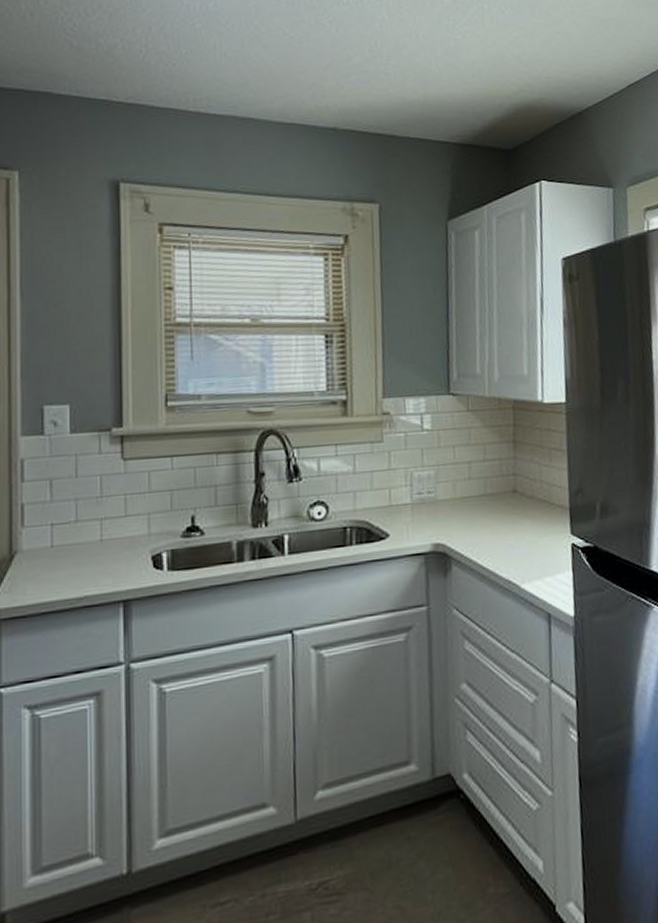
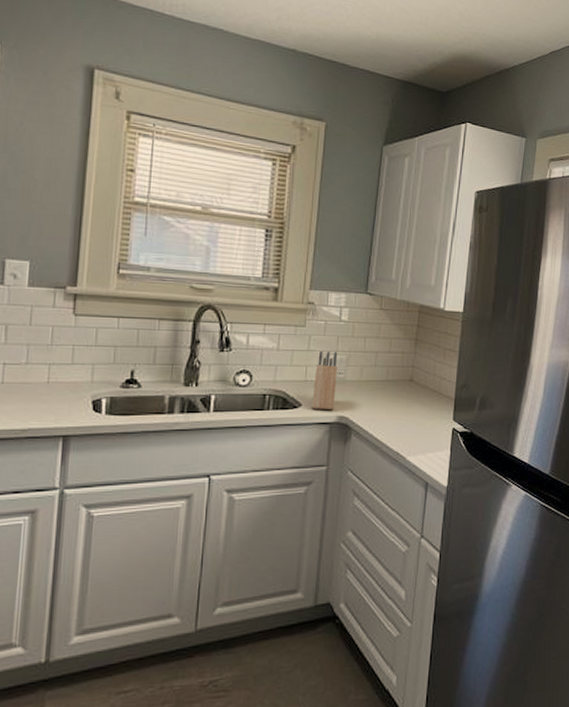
knife block: none [400,467,428,539] -> present [312,350,338,411]

